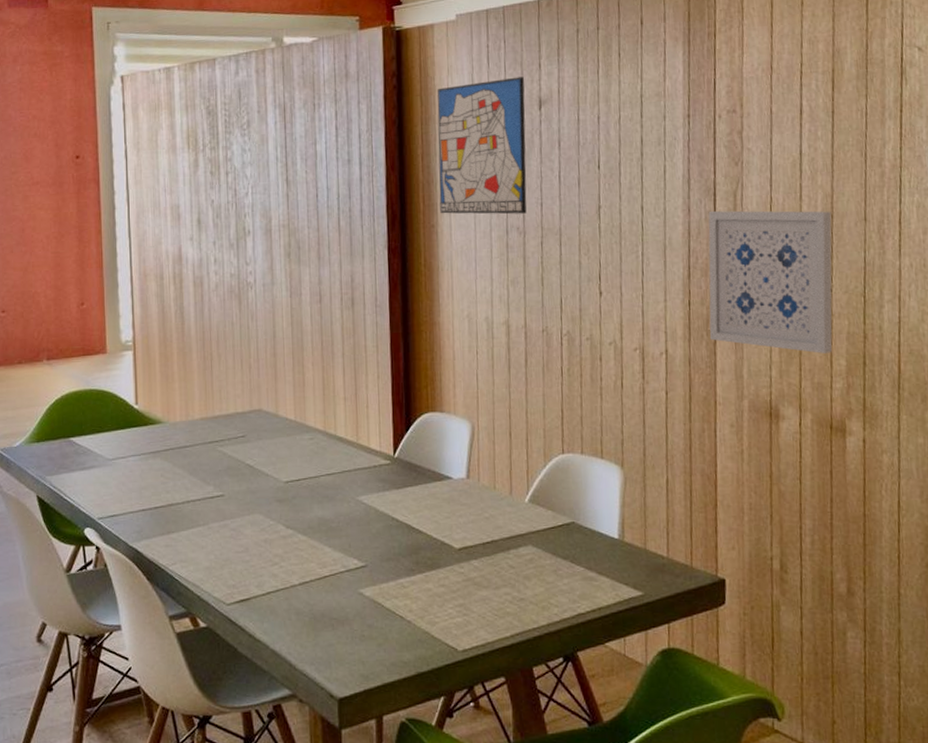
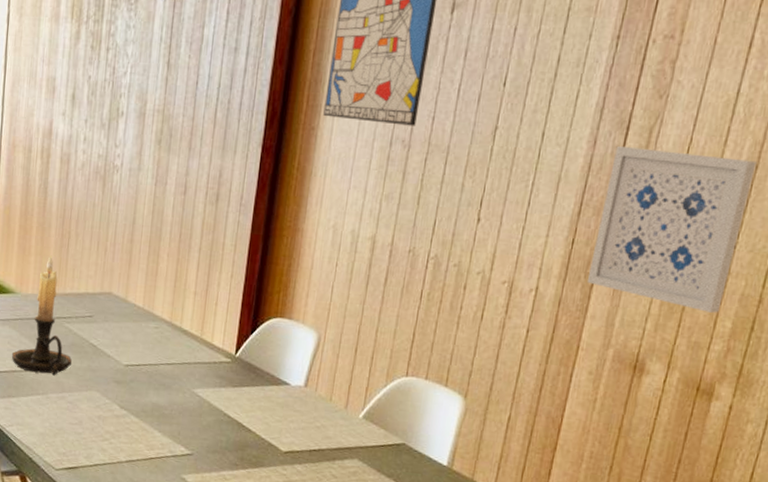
candle holder: none [166,379,230,504] -> present [11,255,72,376]

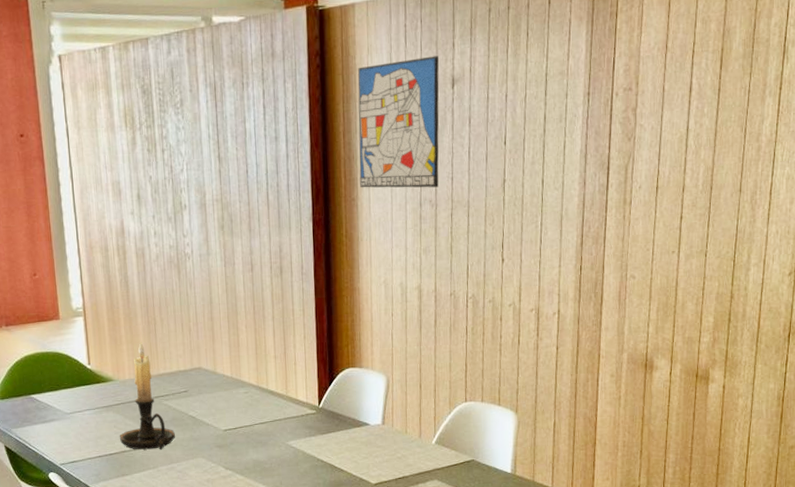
wall art: present [586,146,757,313] -> none [597,183,711,312]

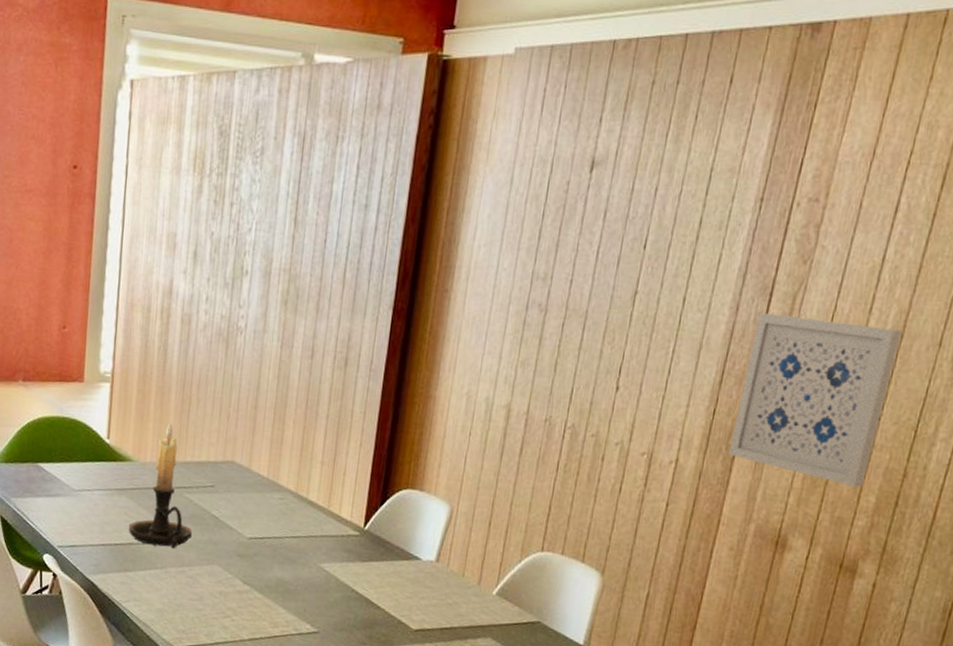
wall art: present [358,56,439,188] -> none [457,130,580,290]
wall art: none [597,183,711,312] -> present [728,313,902,488]

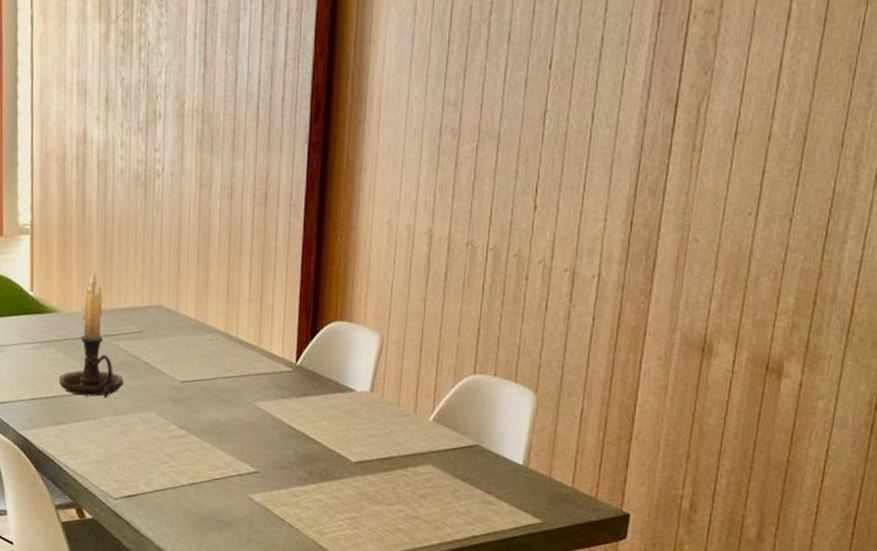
wall art: present [728,313,902,488] -> none [648,125,805,289]

